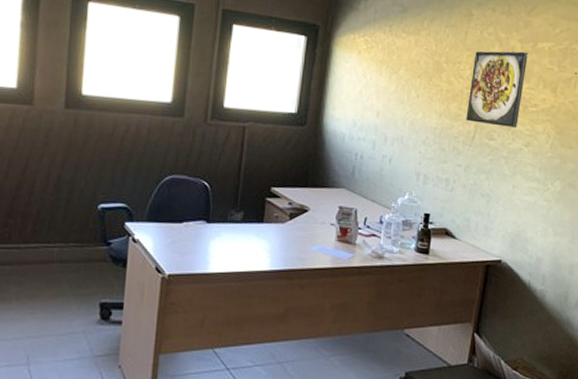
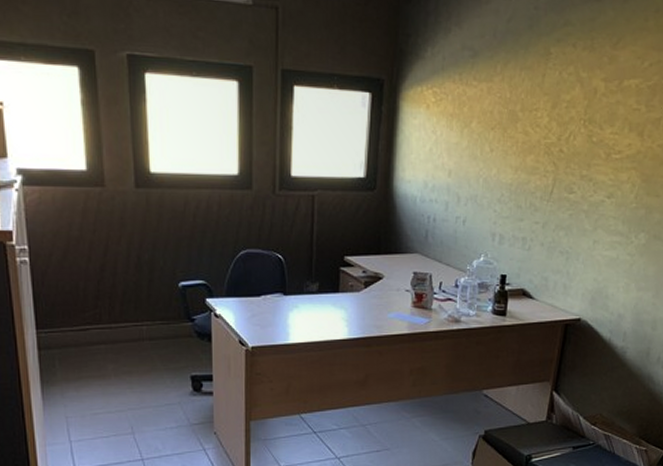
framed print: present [466,51,528,128] -> none [544,92,612,178]

